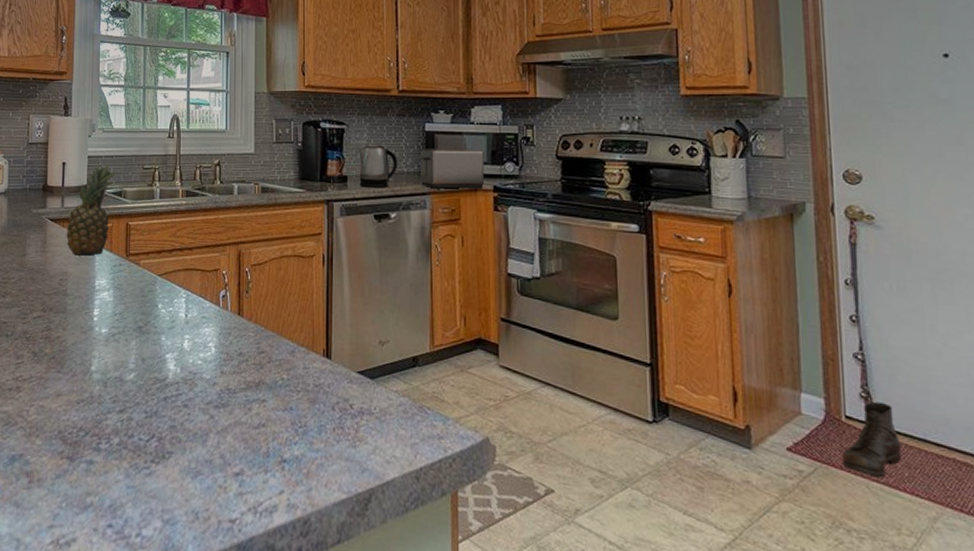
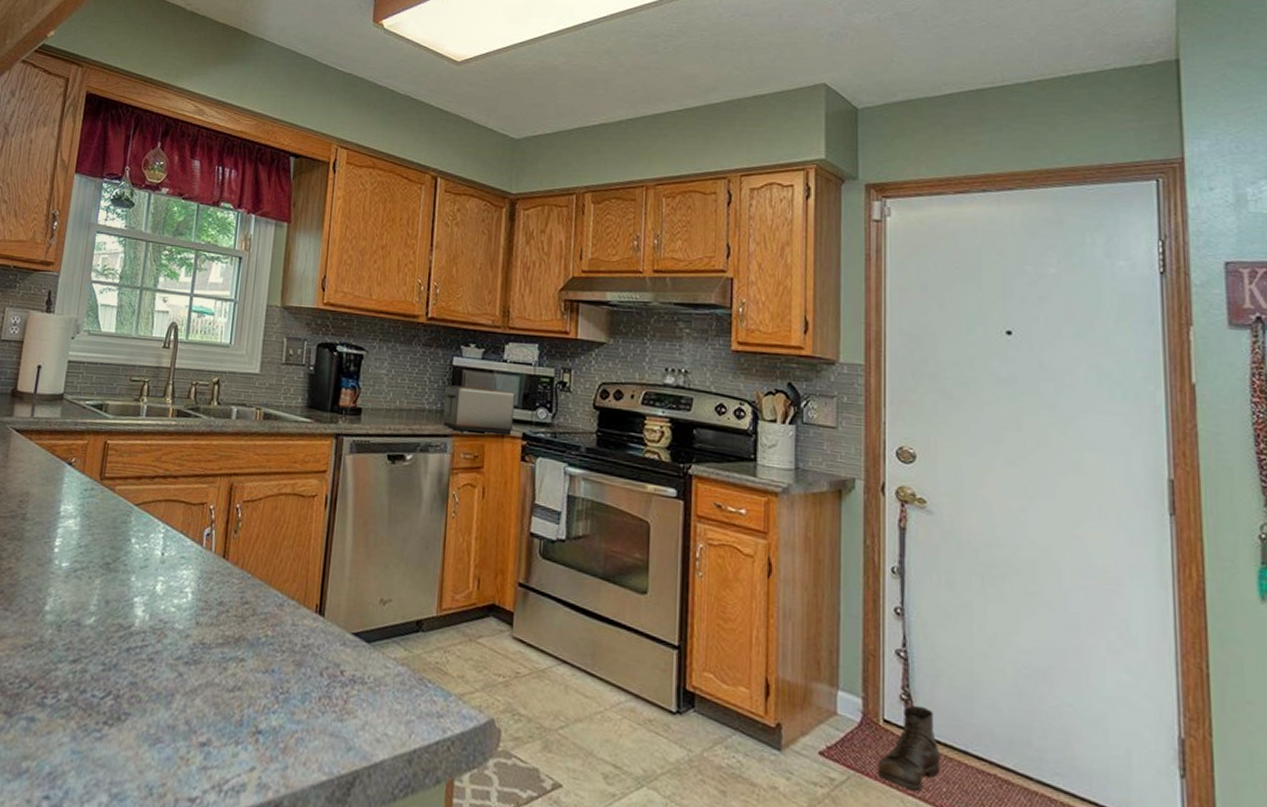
fruit: present [66,163,116,256] -> none [32,369,99,476]
kettle: present [359,145,398,188] -> none [374,375,420,426]

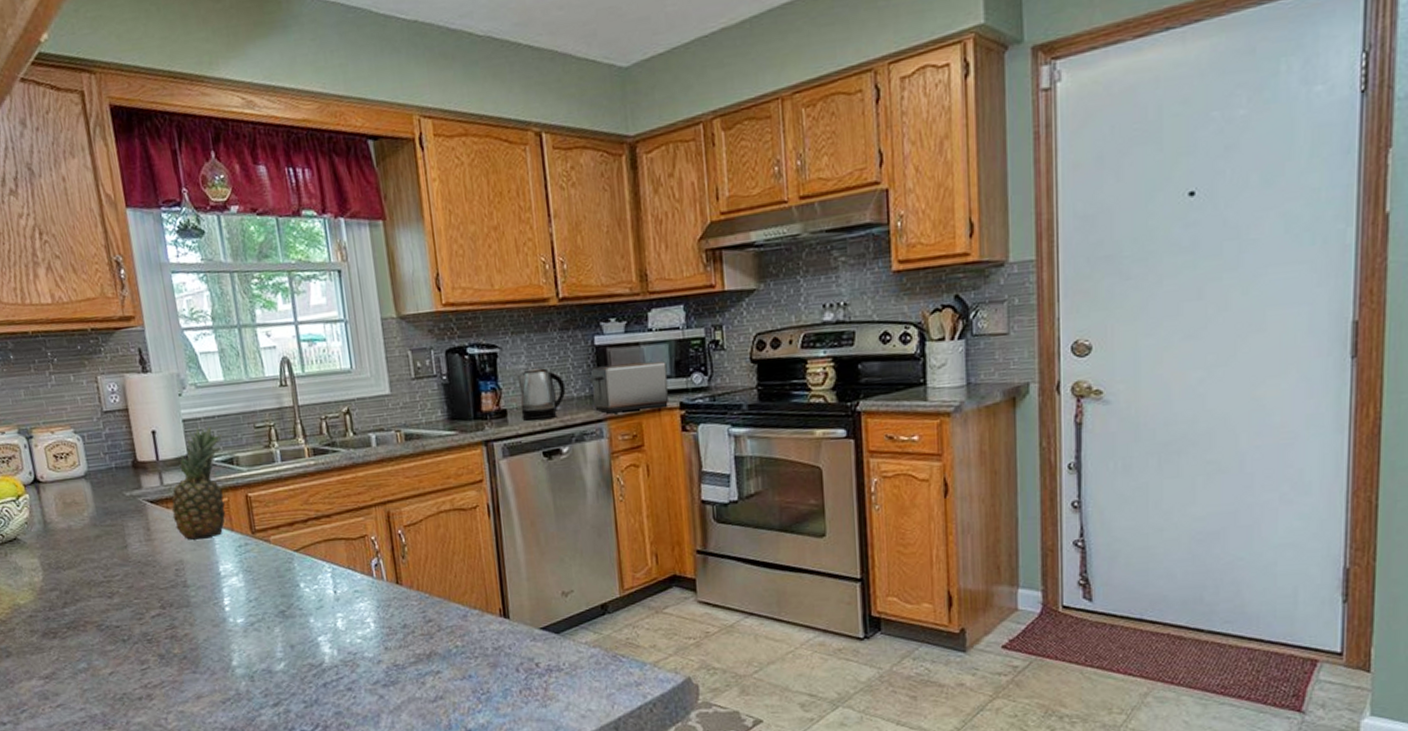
fruit: none [32,369,99,476] -> present [172,427,226,540]
kettle: none [374,375,420,426] -> present [517,368,566,421]
boot: present [877,705,940,792] -> none [1057,587,1117,663]

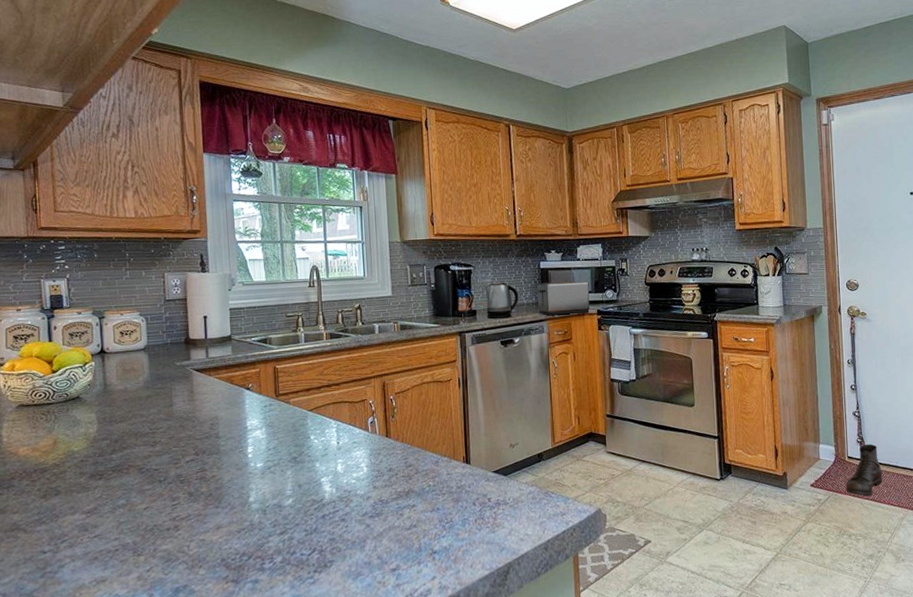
fruit: present [172,427,226,540] -> none [213,314,260,401]
boot: none [1057,587,1117,663] -> present [846,444,883,497]

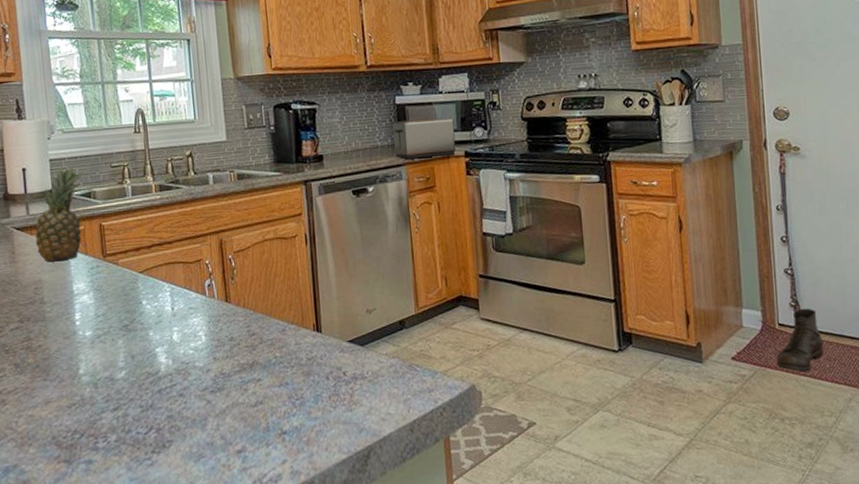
fruit: none [213,314,260,401] -> present [35,165,83,262]
kettle: present [485,282,519,319] -> none [332,122,372,165]

